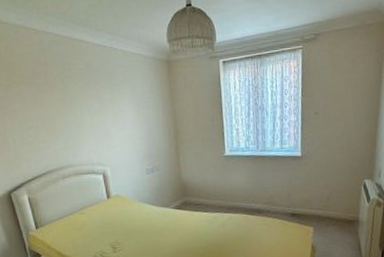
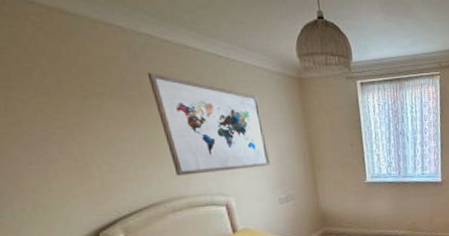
wall art: none [51,63,140,148] -> present [147,72,270,176]

